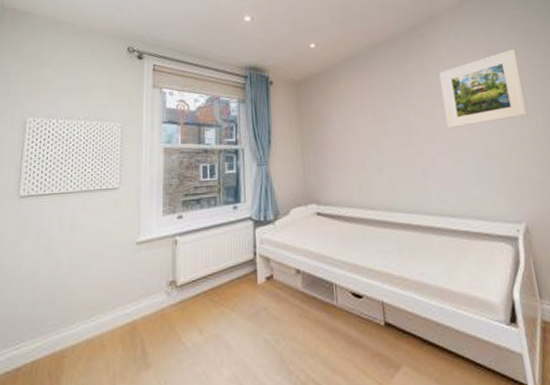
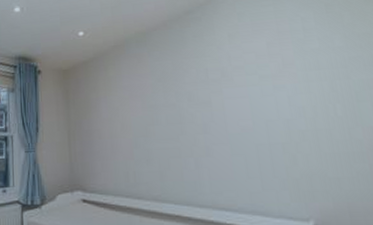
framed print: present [439,49,528,129] -> none [217,29,324,118]

